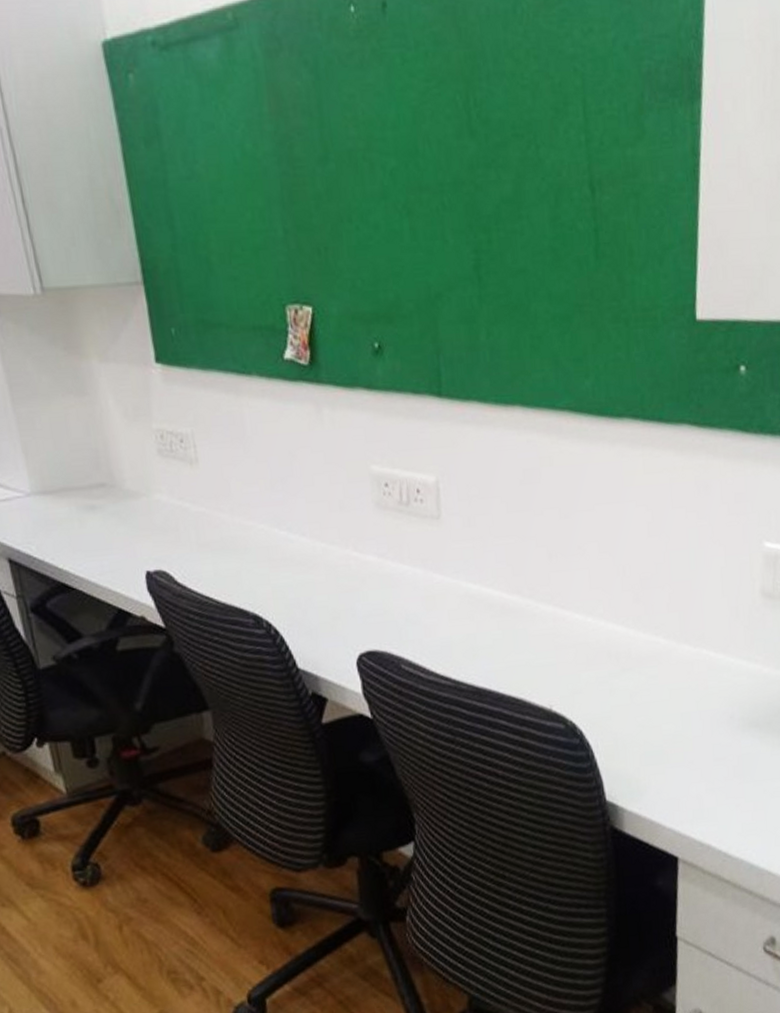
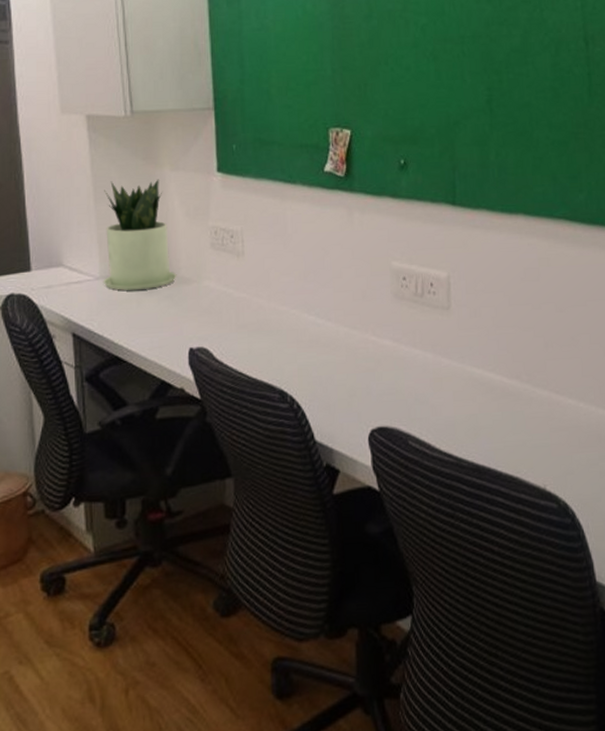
planter: none [21,373,122,508] -> present [103,179,177,291]

